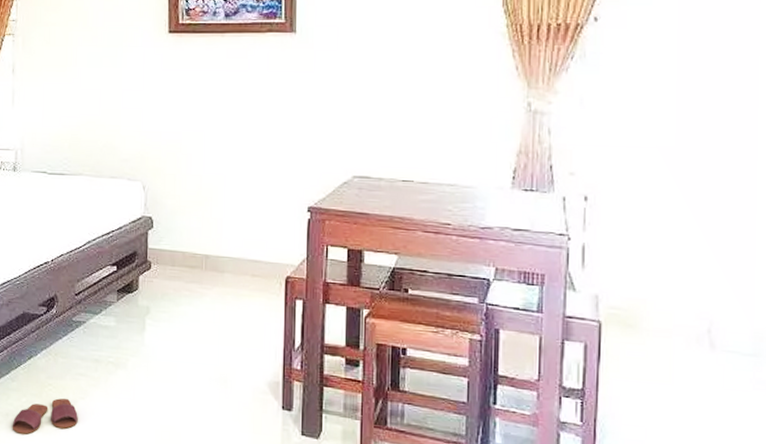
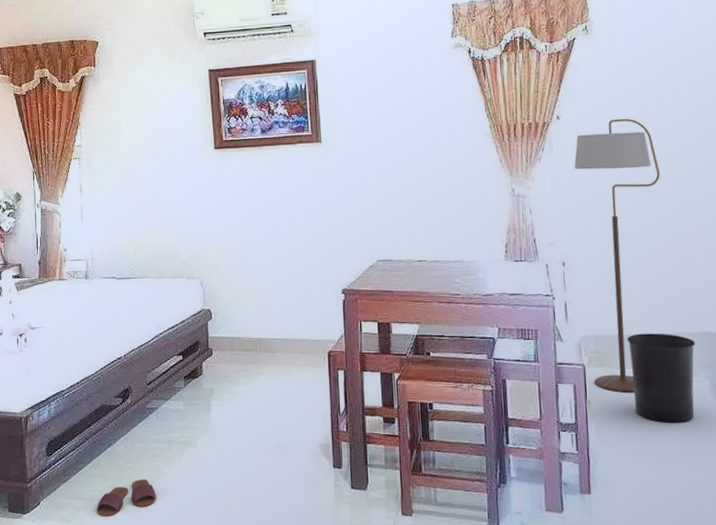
floor lamp: none [610,24,724,360] -> present [574,118,660,393]
waste bin: none [658,290,749,403] -> present [627,333,696,423]

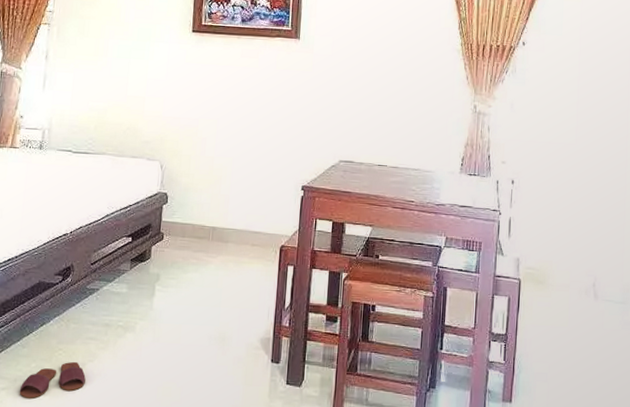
floor lamp: present [574,118,660,393] -> none [528,51,608,309]
waste bin: present [627,333,696,423] -> none [560,254,620,340]

